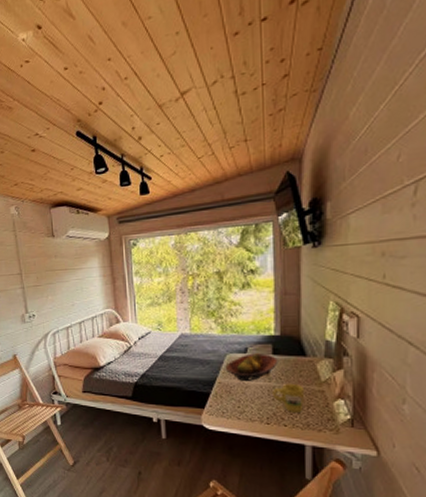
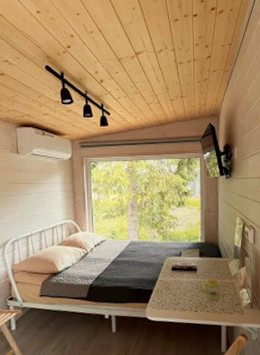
fruit bowl: present [225,353,278,382] -> none [165,256,203,280]

